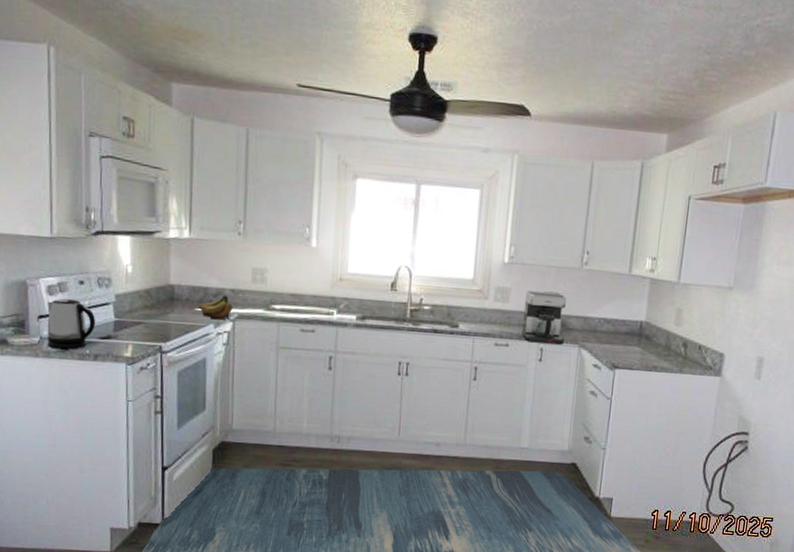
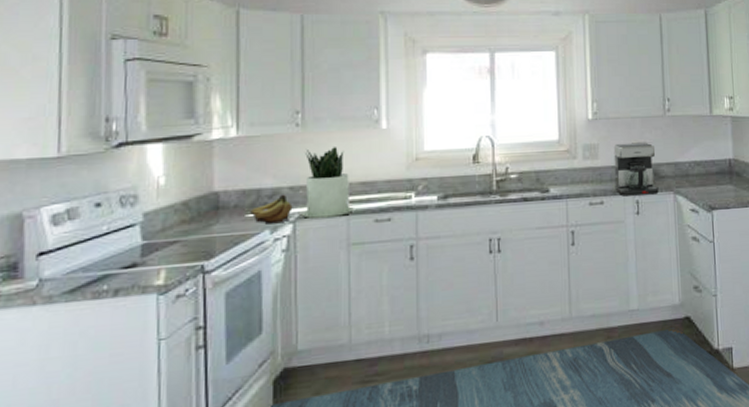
kettle: present [46,298,96,349] -> none [48,225,117,291]
planter: none [240,257,284,323] -> present [301,146,354,220]

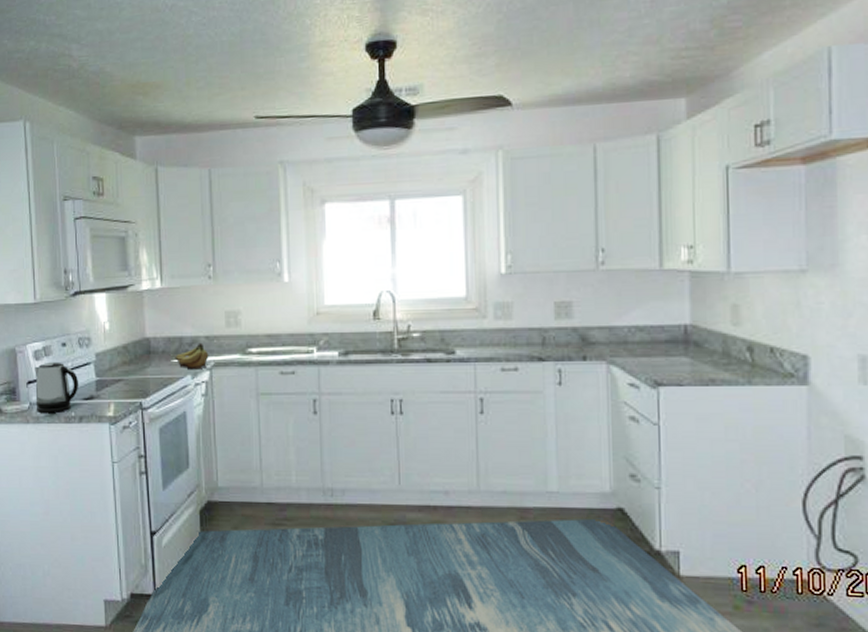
kettle: none [48,225,117,291] -> present [35,361,79,414]
planter: present [301,146,354,220] -> none [216,298,261,368]
coffee maker: present [613,142,659,198] -> none [531,301,587,365]

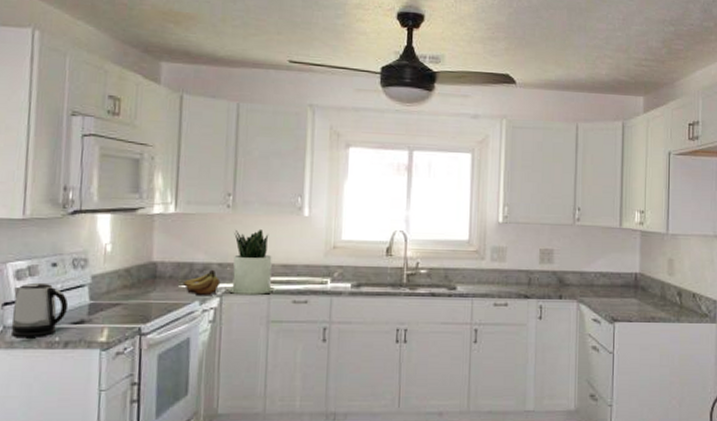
planter: none [216,298,261,368] -> present [227,228,275,296]

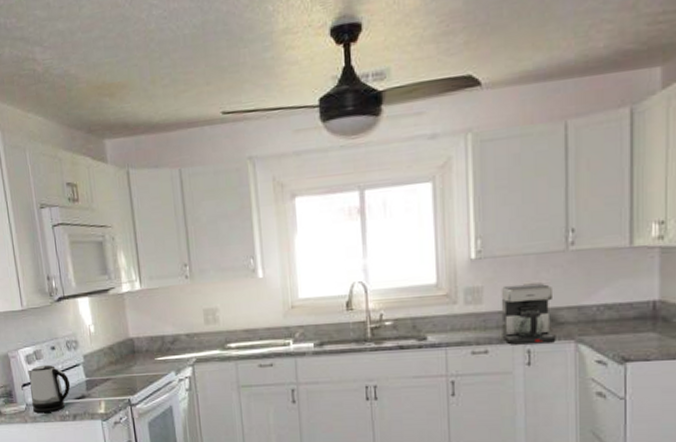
fruit: present [182,269,221,296] -> none [157,340,191,367]
planter: present [227,228,275,296] -> none [195,295,240,364]
coffee maker: none [520,248,563,302] -> present [501,283,556,346]

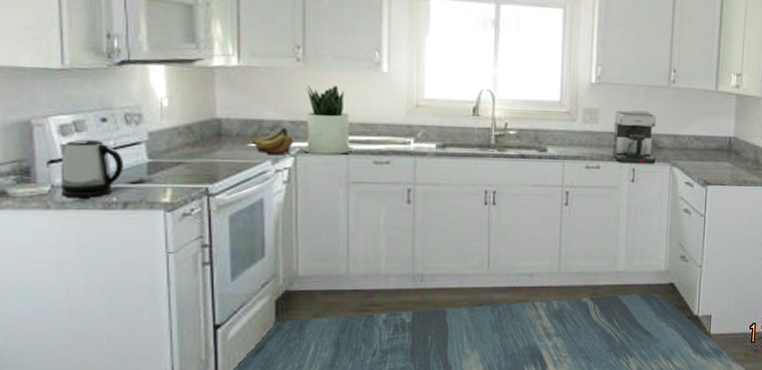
fruit: none [157,340,191,367] -> present [250,127,294,156]
planter: none [195,295,240,364] -> present [302,84,354,156]

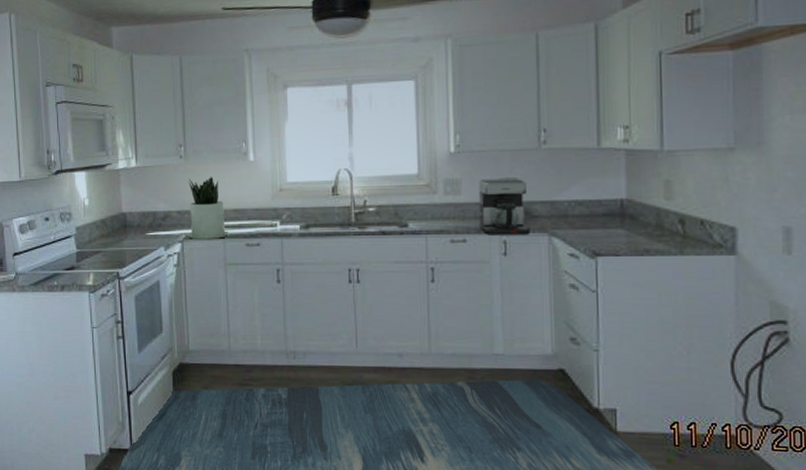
kettle: present [60,138,124,199] -> none [20,235,61,283]
fruit: present [250,127,294,156] -> none [148,217,181,242]

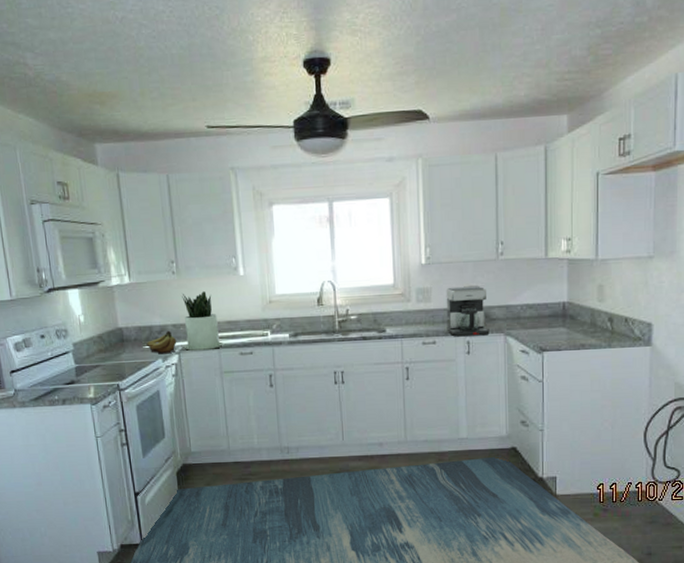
fruit: none [148,217,181,242] -> present [145,330,177,354]

